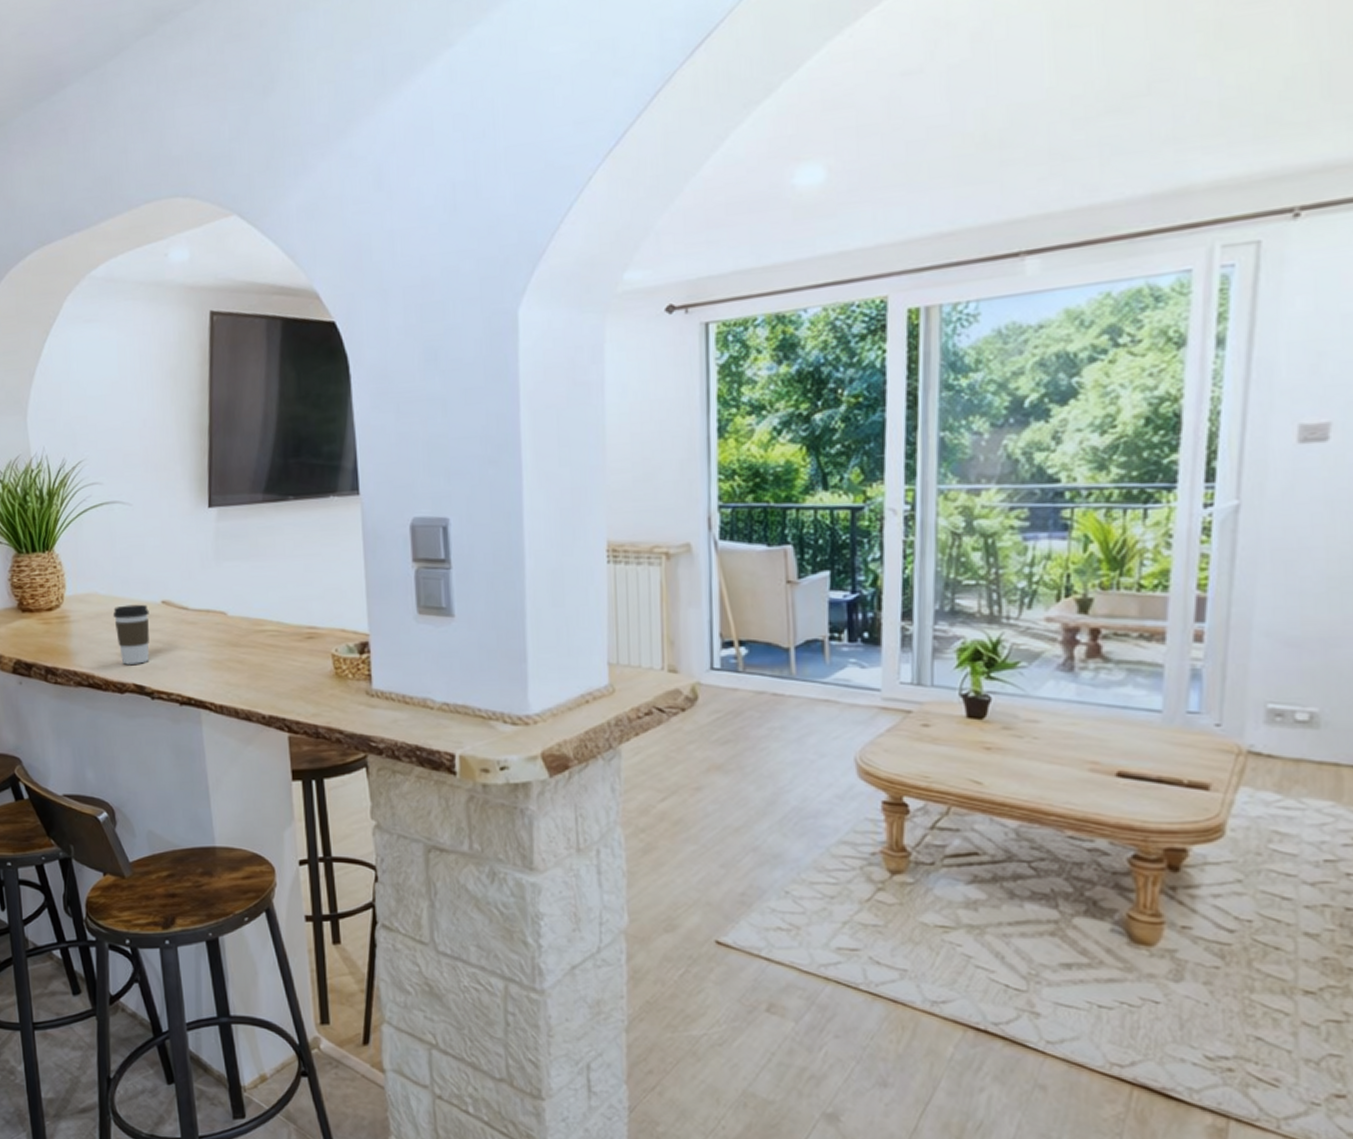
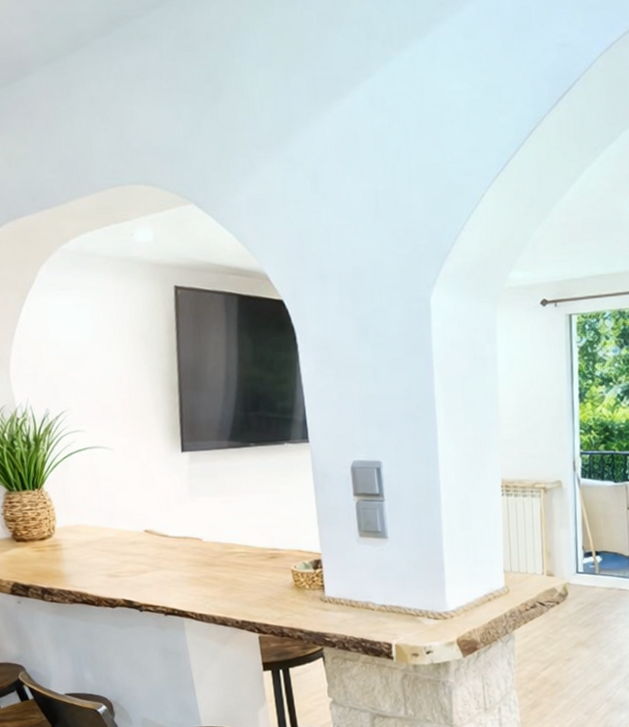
coffee cup: present [113,604,149,665] -> none [101,533,136,584]

